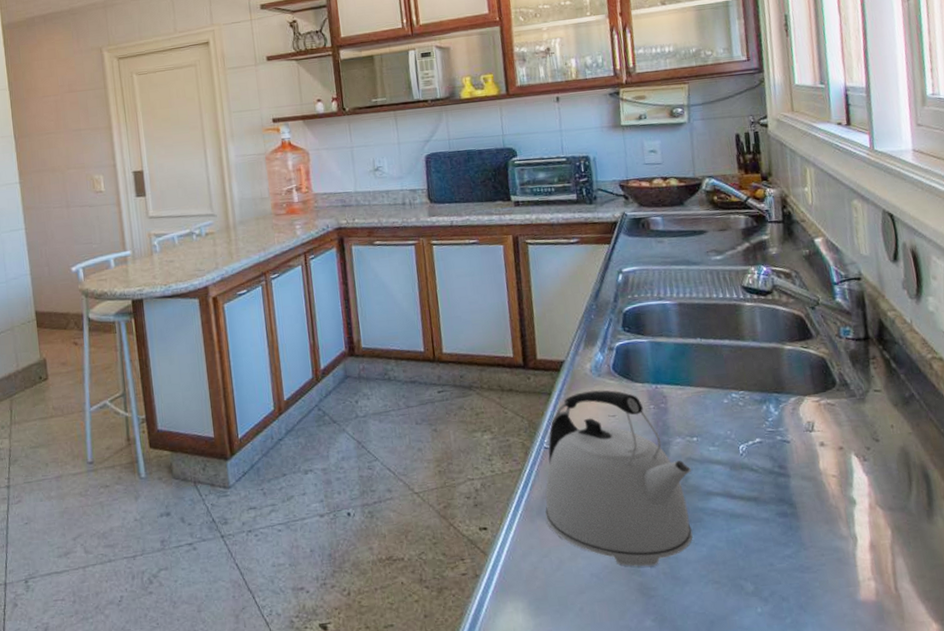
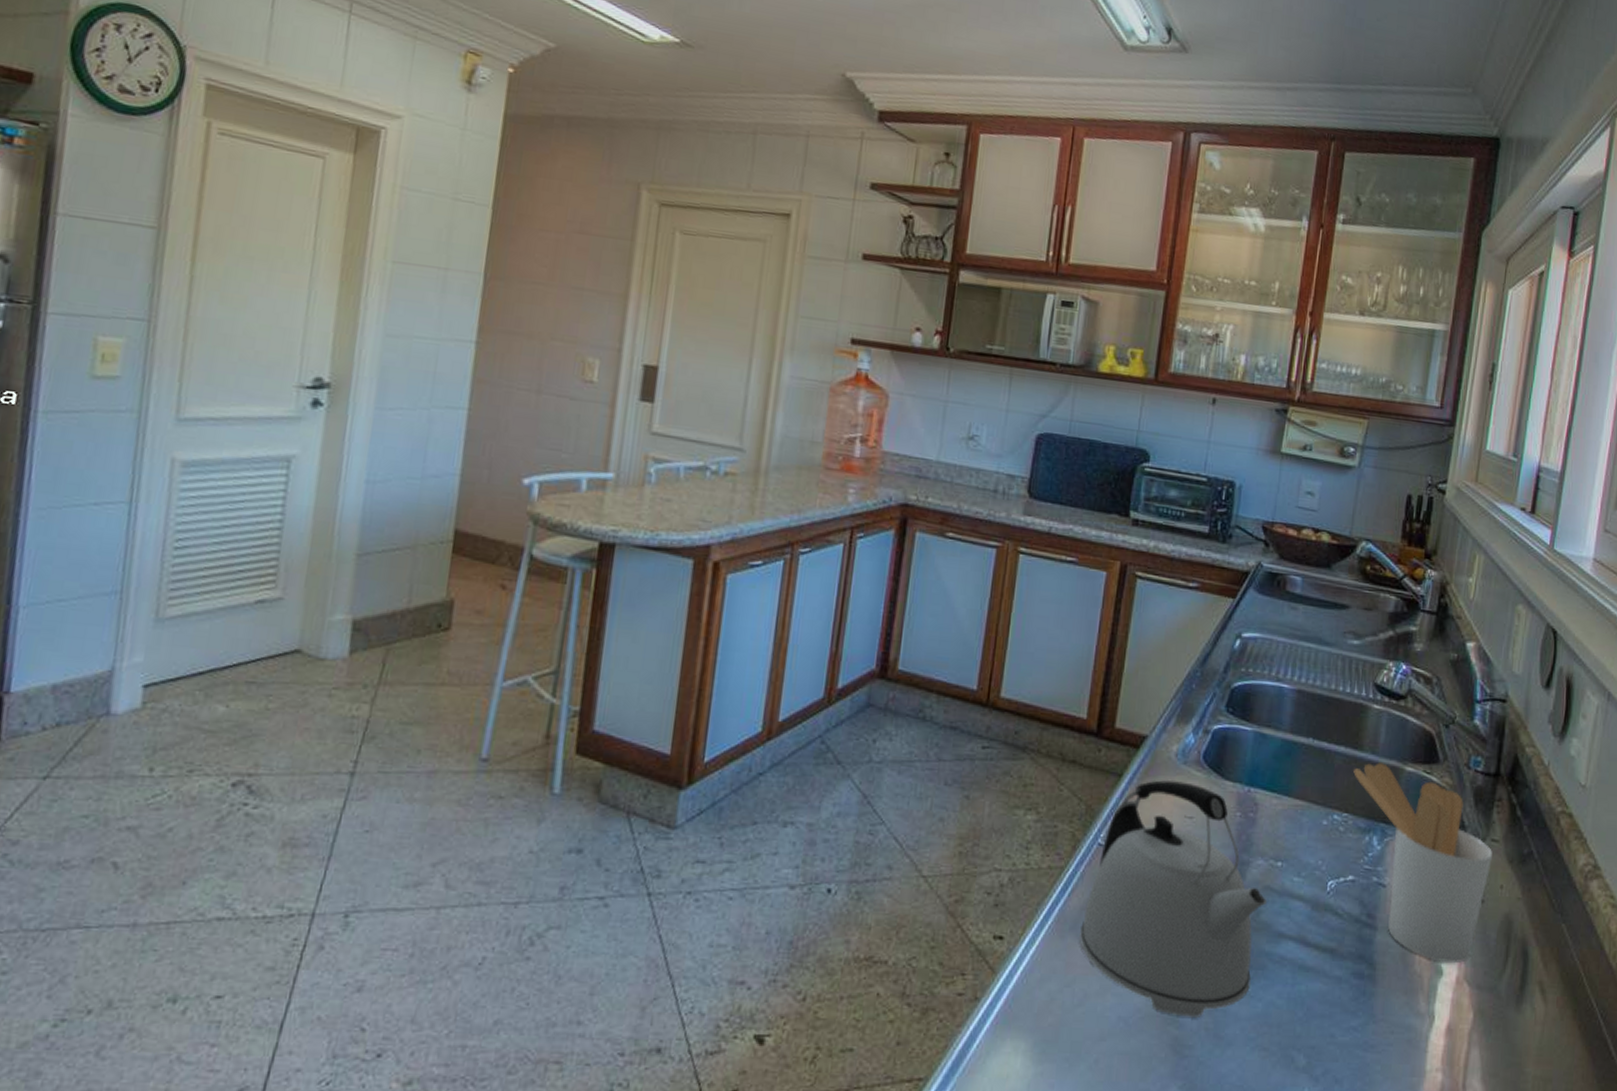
utensil holder: none [740,346,879,494] -> present [1353,762,1492,964]

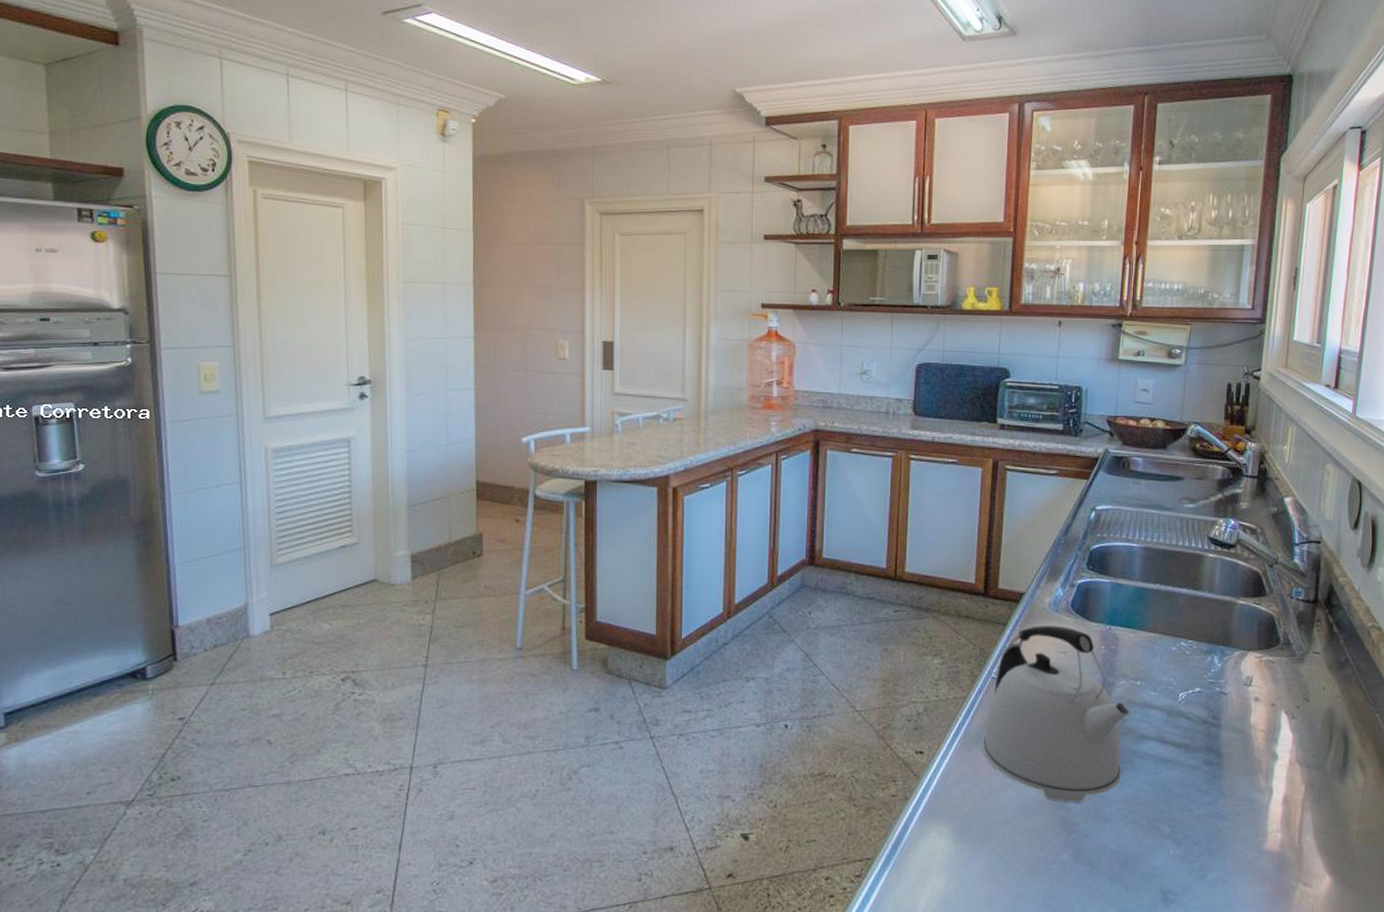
utensil holder: present [1353,762,1492,964] -> none [1195,599,1314,750]

